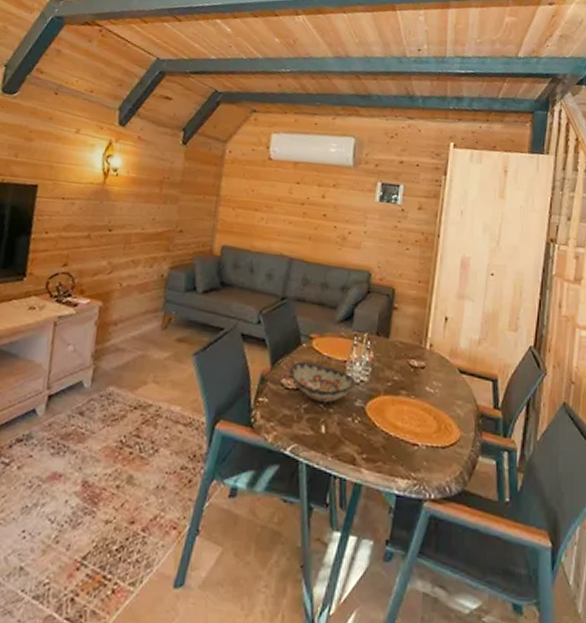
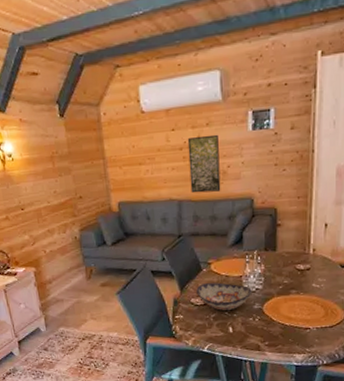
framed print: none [305,195,344,257] -> present [187,134,221,194]

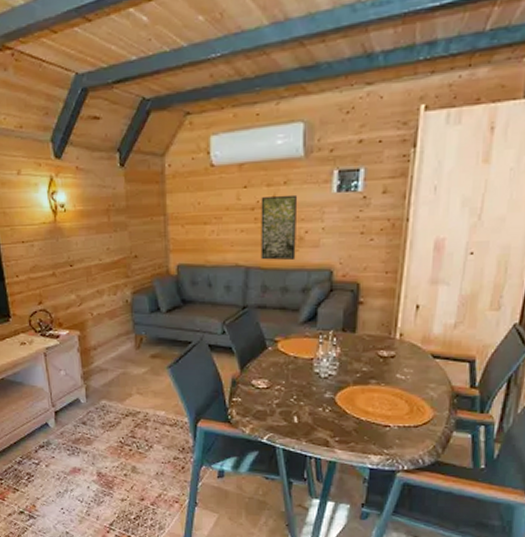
decorative bowl: present [196,282,252,310] -> none [259,364,324,396]

